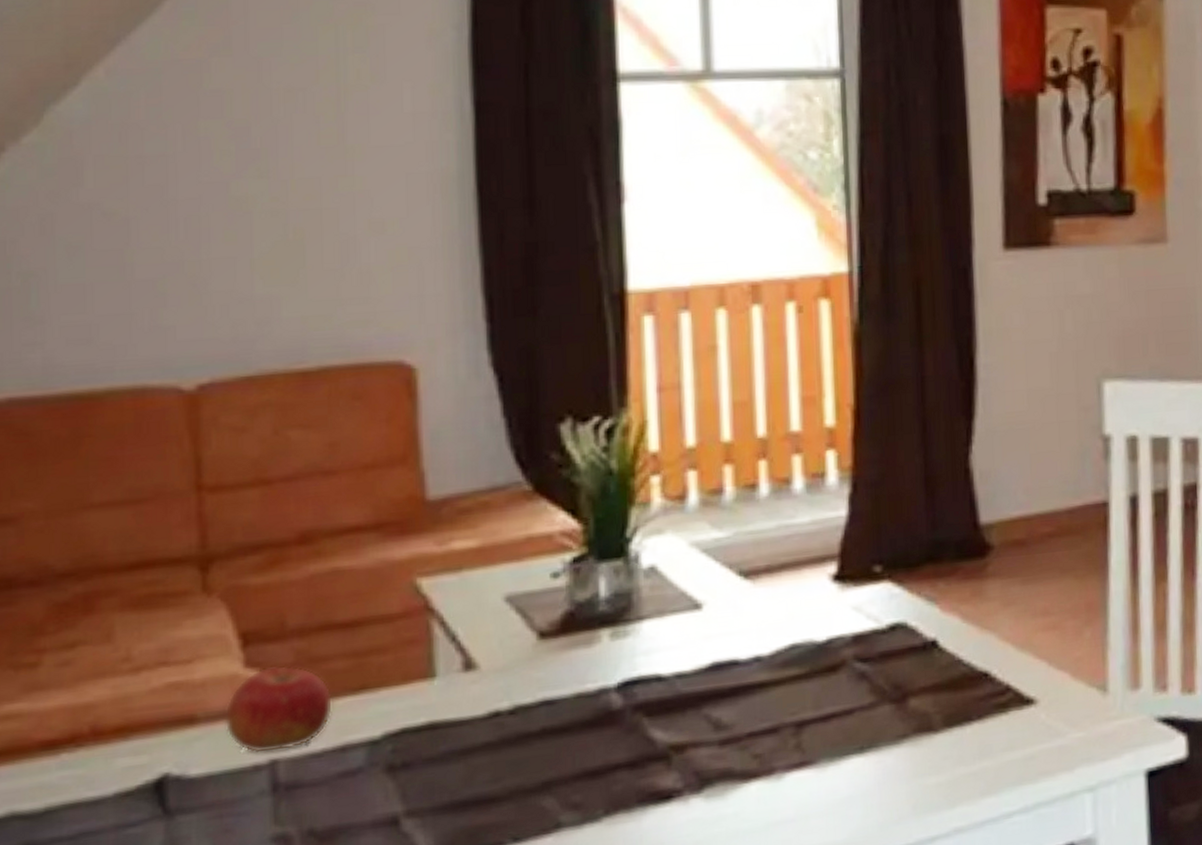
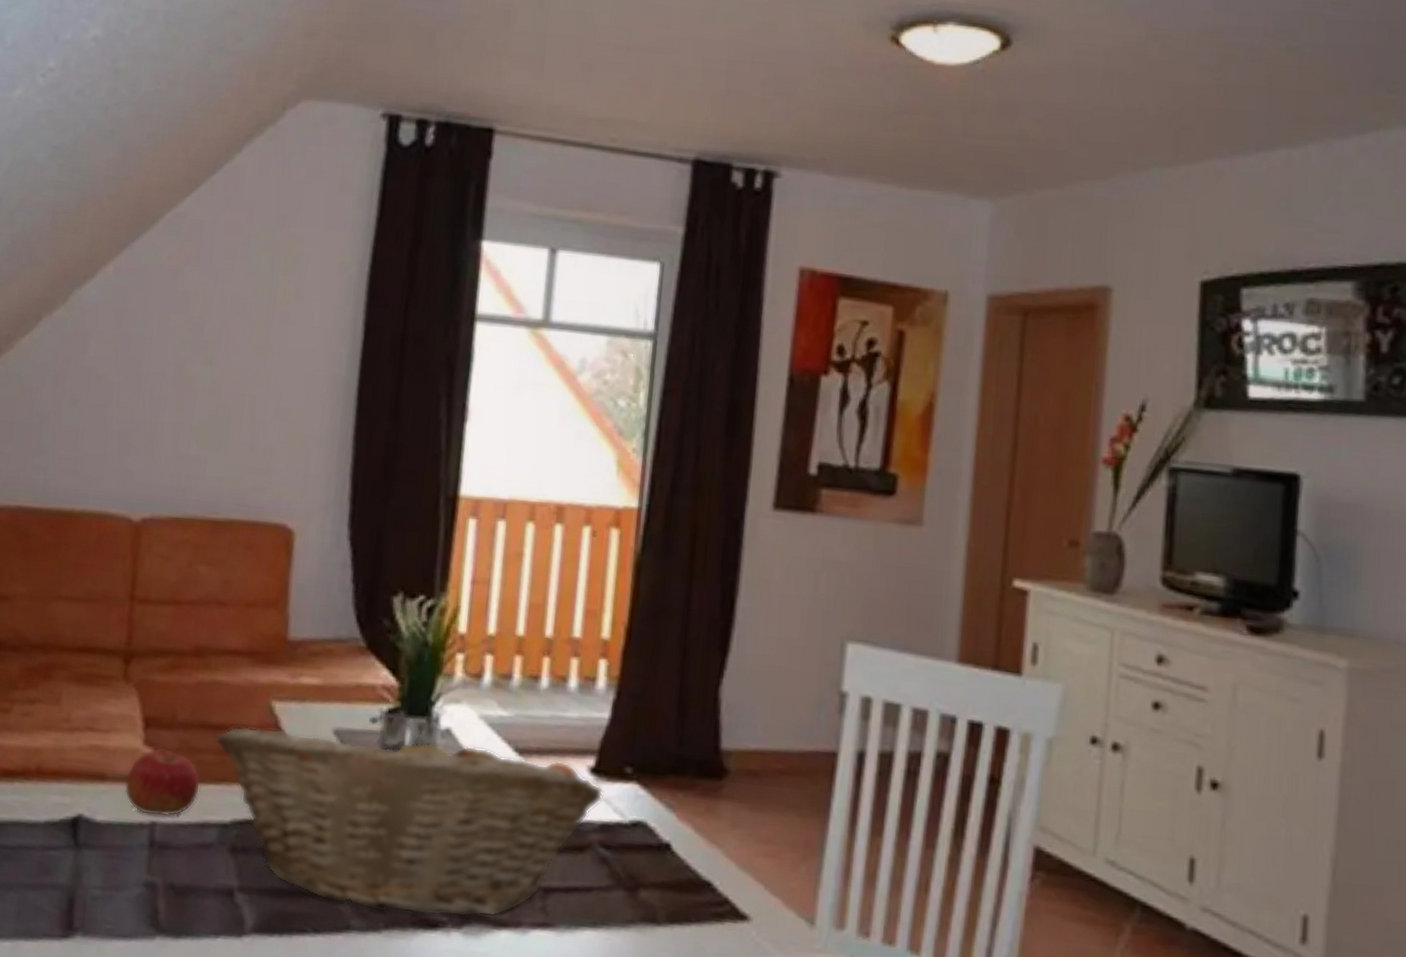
fruit basket: none [346,568,852,801] -> present [215,725,603,918]

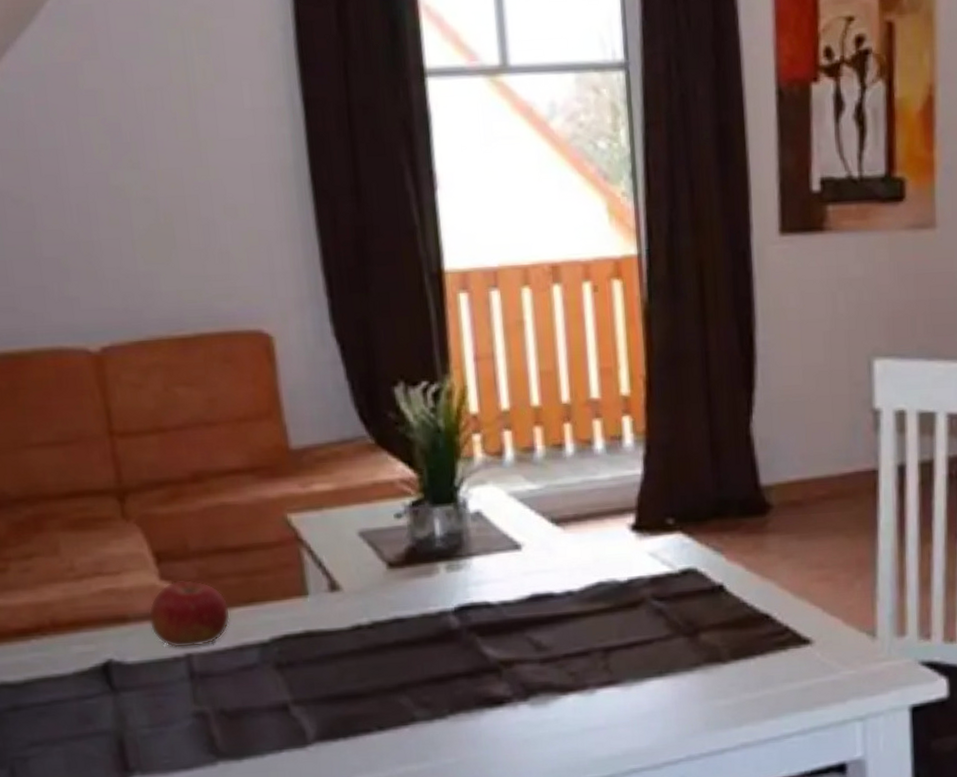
fruit basket: present [215,725,603,918] -> none [235,512,649,700]

